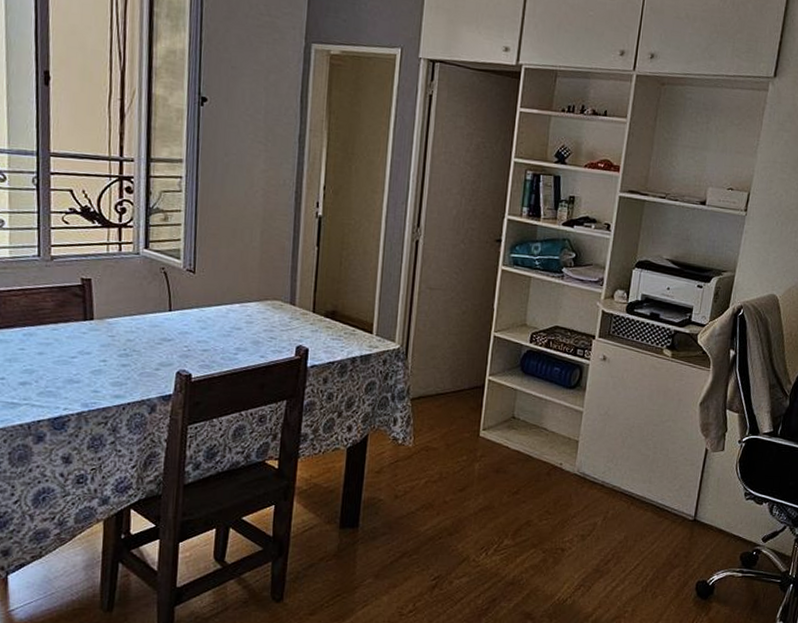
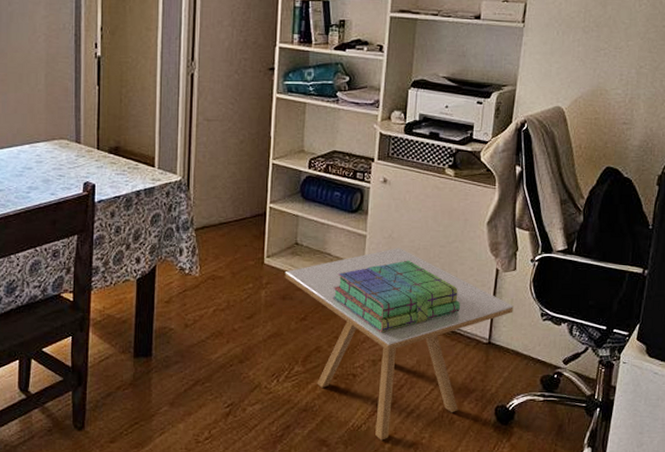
side table: none [499,425,720,614] -> present [285,248,513,440]
stack of books: none [546,437,670,507] -> present [333,260,460,332]

